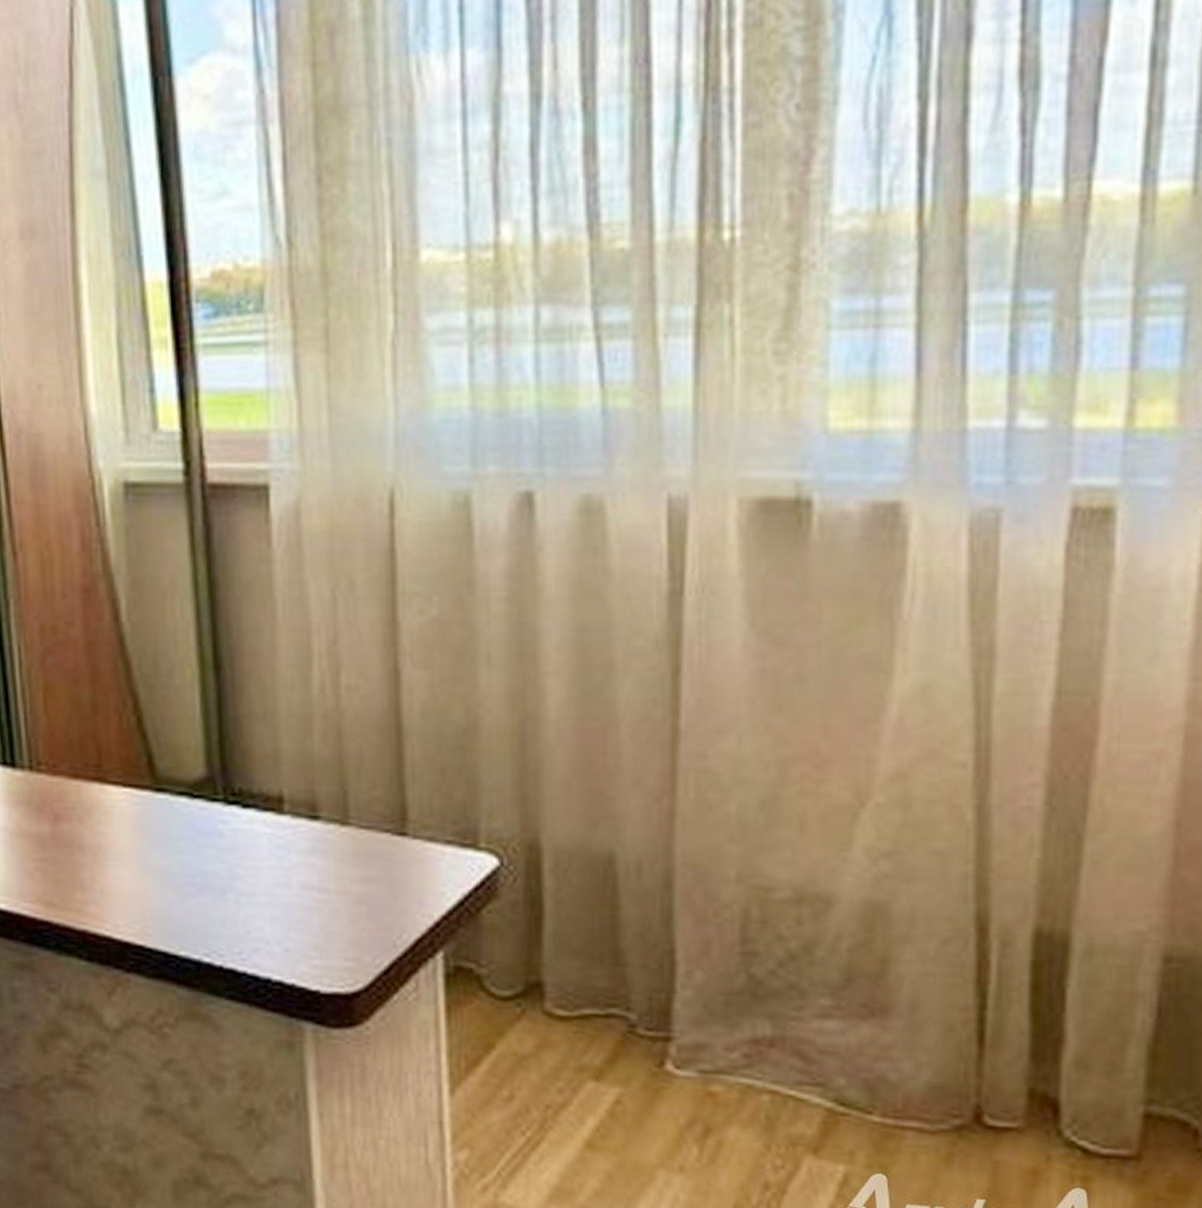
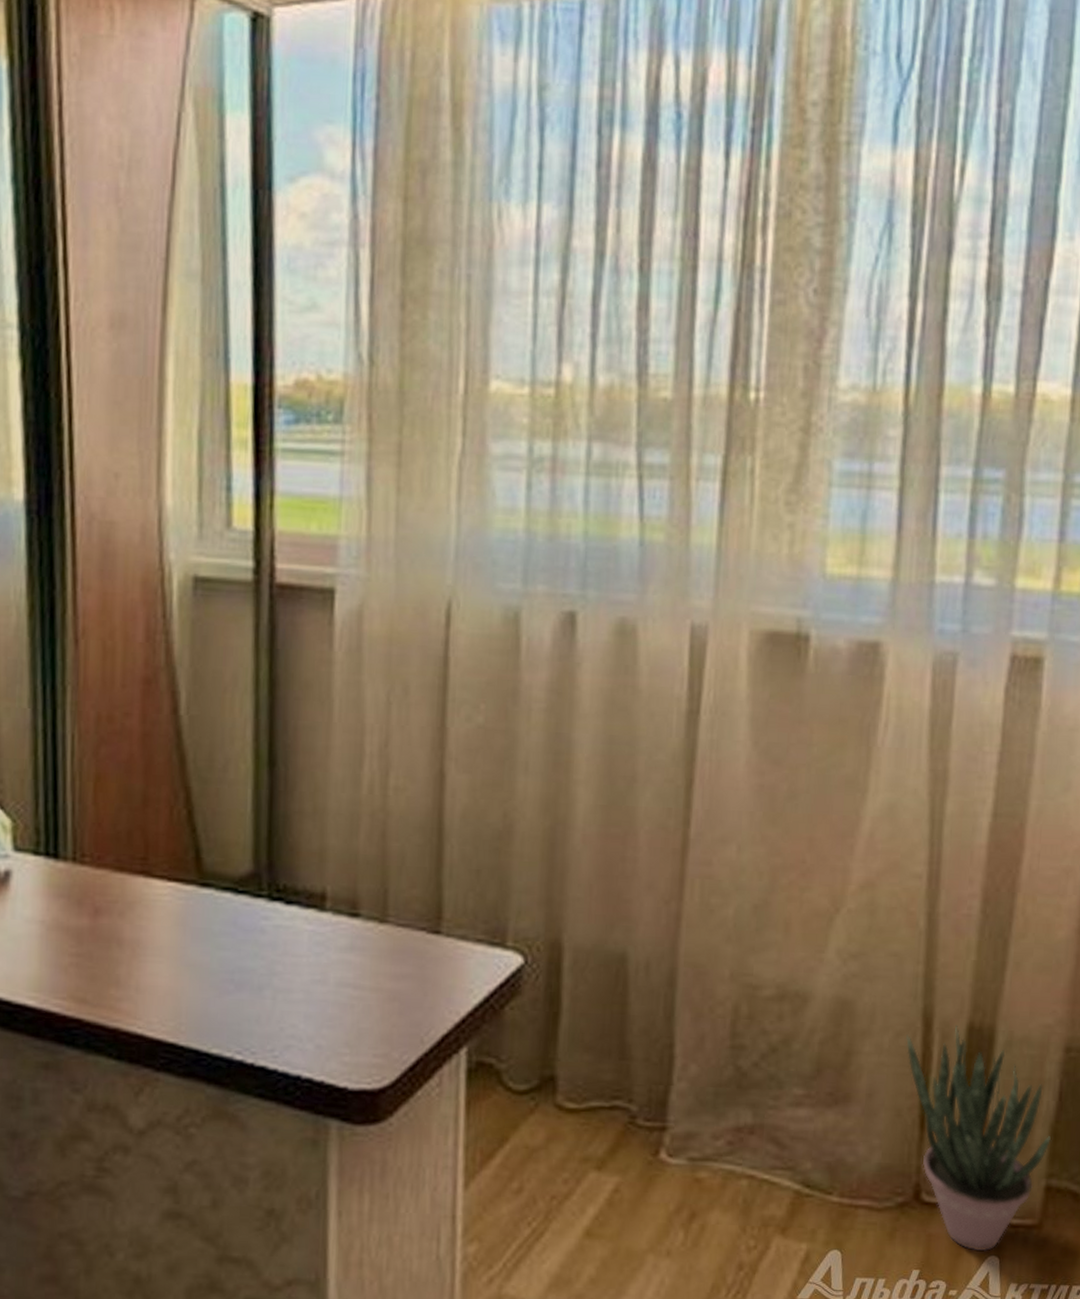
potted plant: none [956,932,1150,1183] -> present [906,1026,1052,1252]

